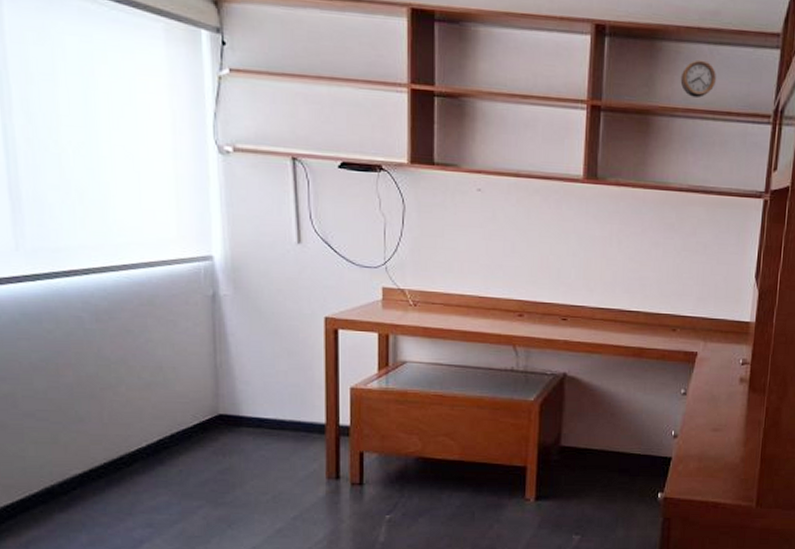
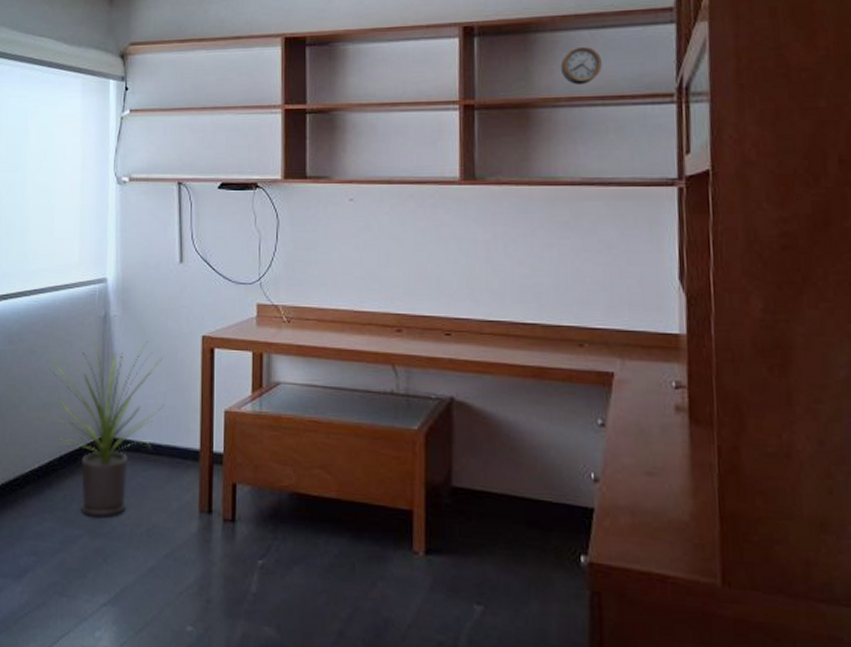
house plant: none [149,319,286,490] -> present [45,340,165,519]

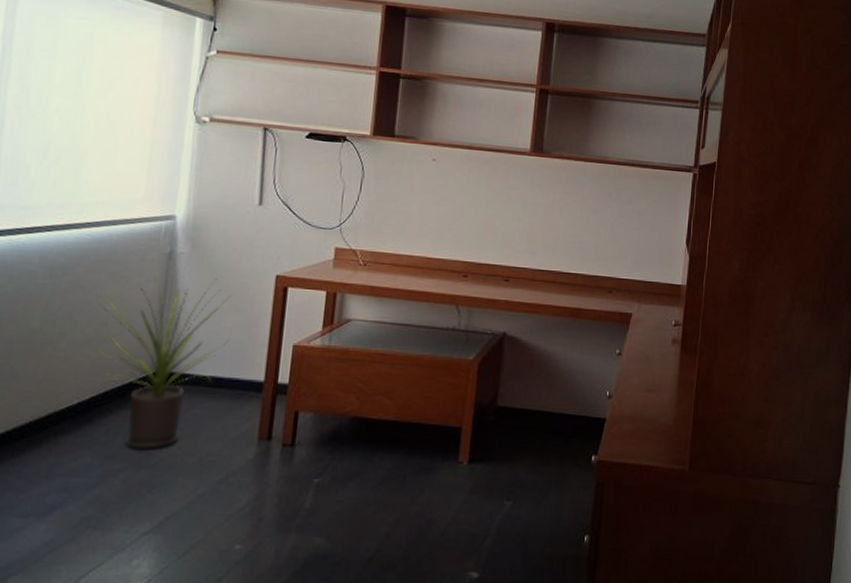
clock: present [560,46,602,85] -> none [619,53,651,85]

